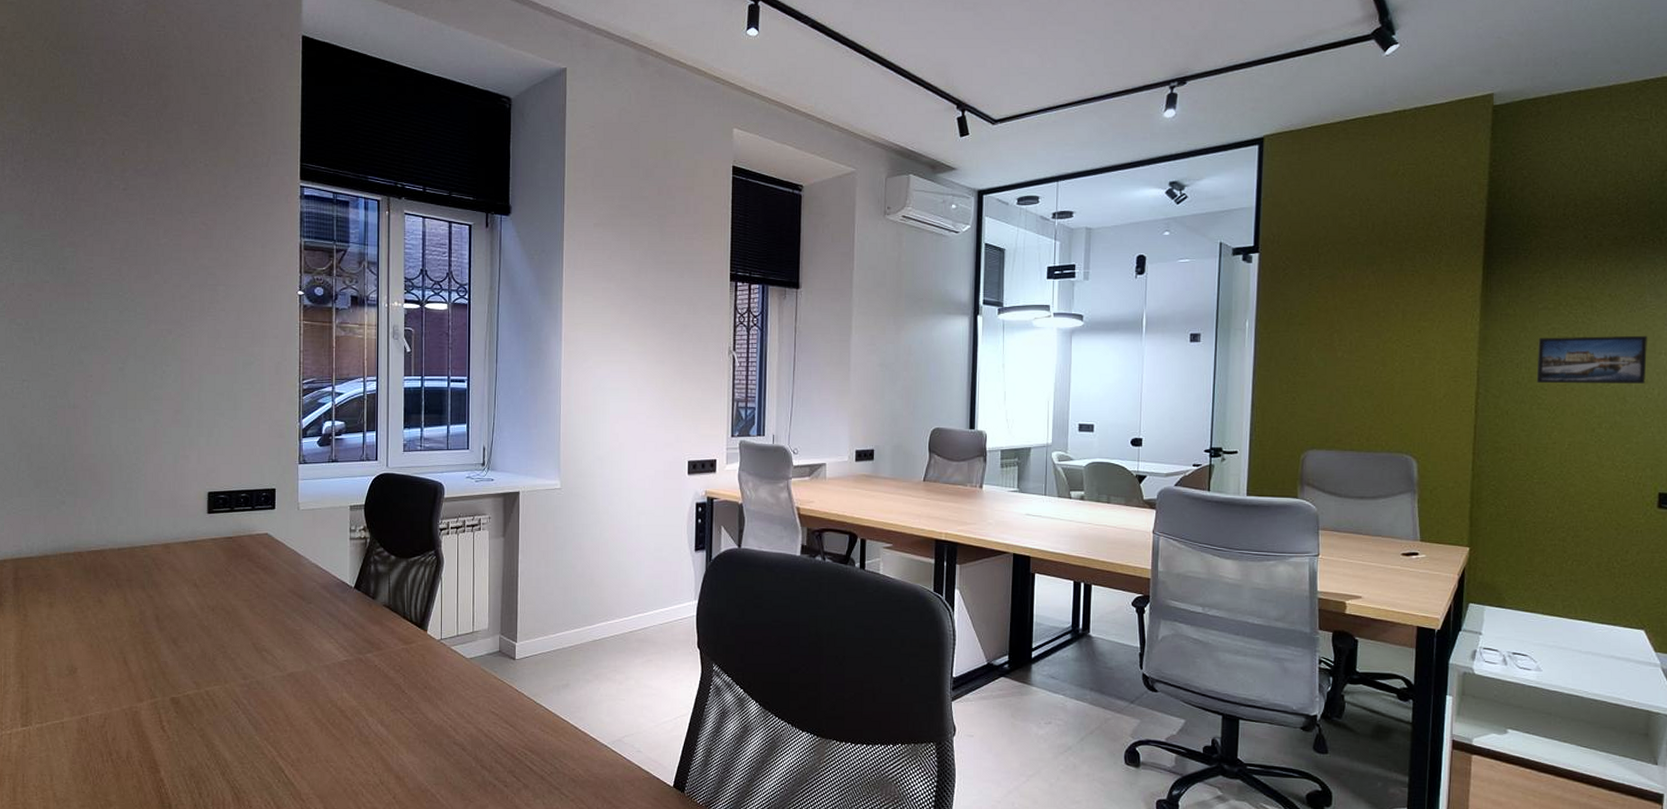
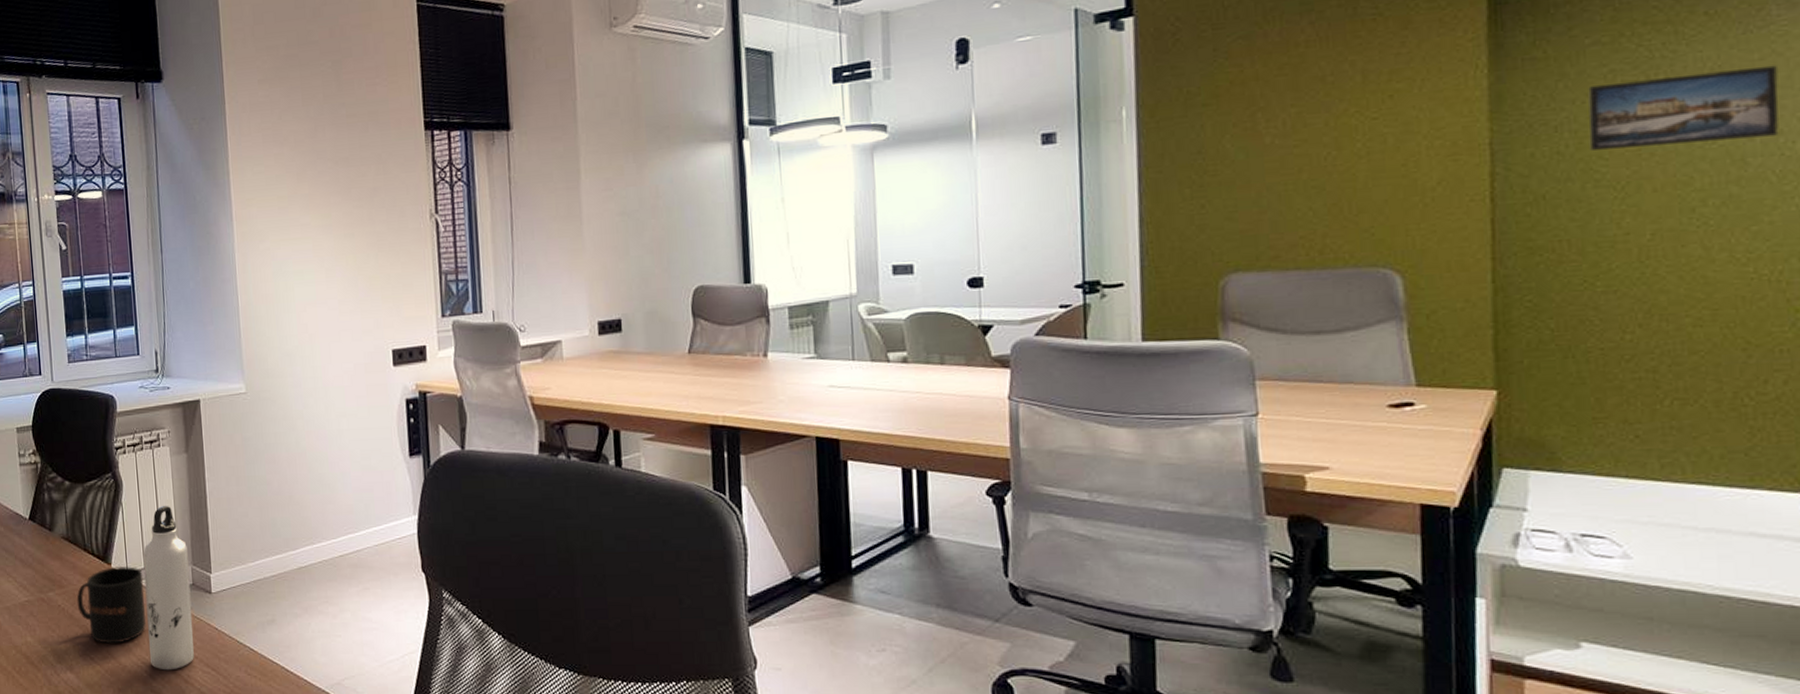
mug: none [392,632,455,701] -> present [76,565,146,644]
water bottle: none [455,582,497,726] -> present [143,506,194,670]

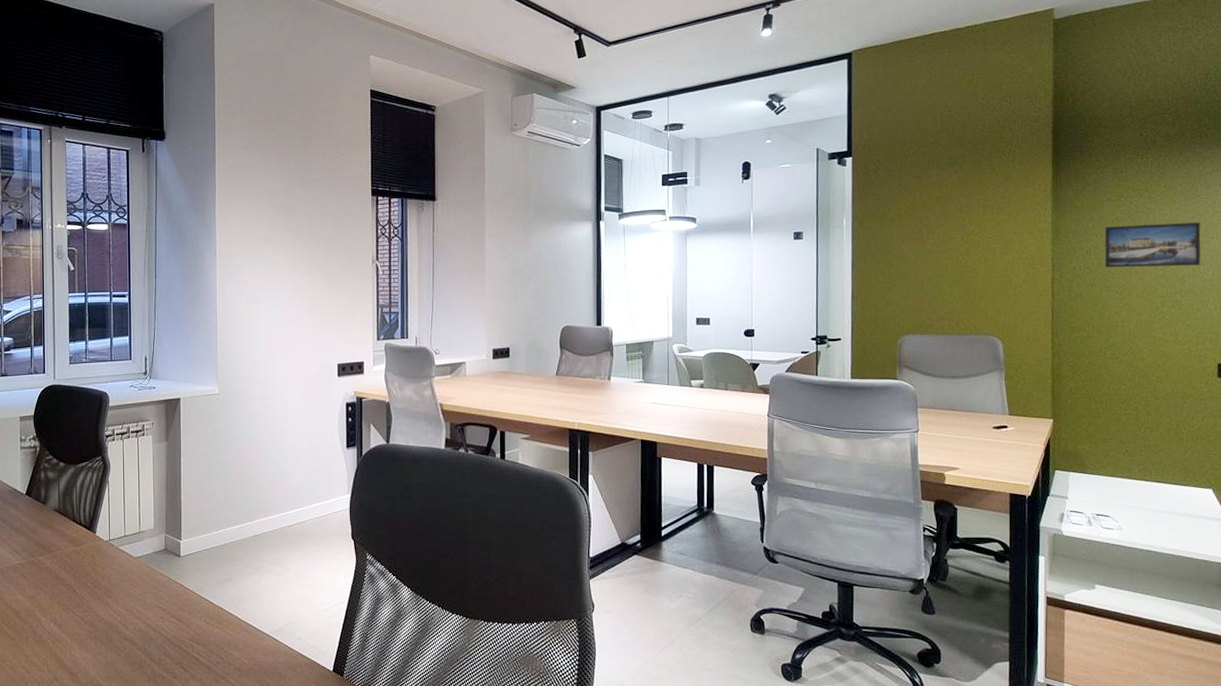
mug: present [76,565,146,644] -> none [63,534,123,600]
water bottle: present [143,506,194,670] -> none [124,484,163,621]

